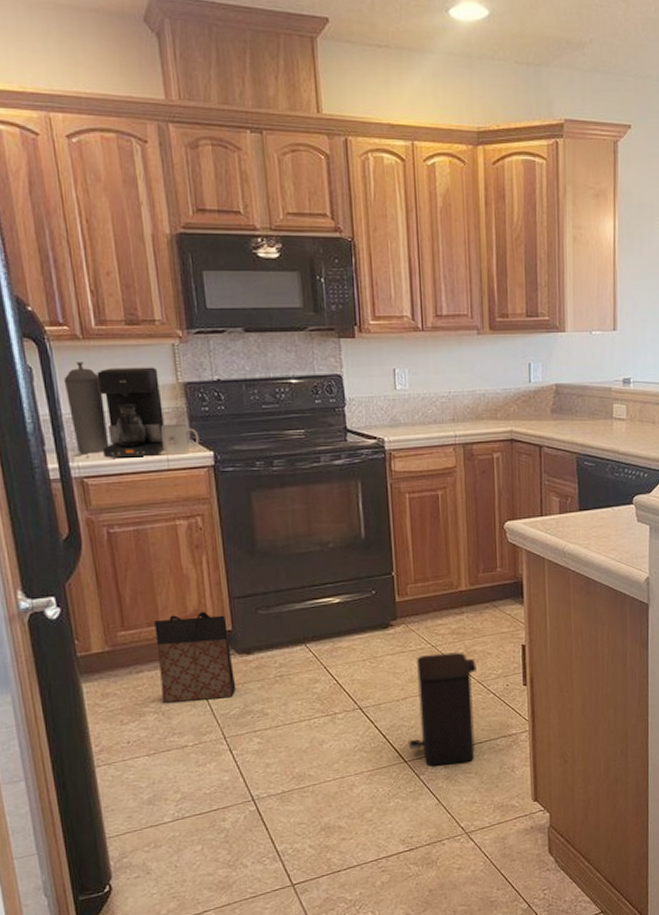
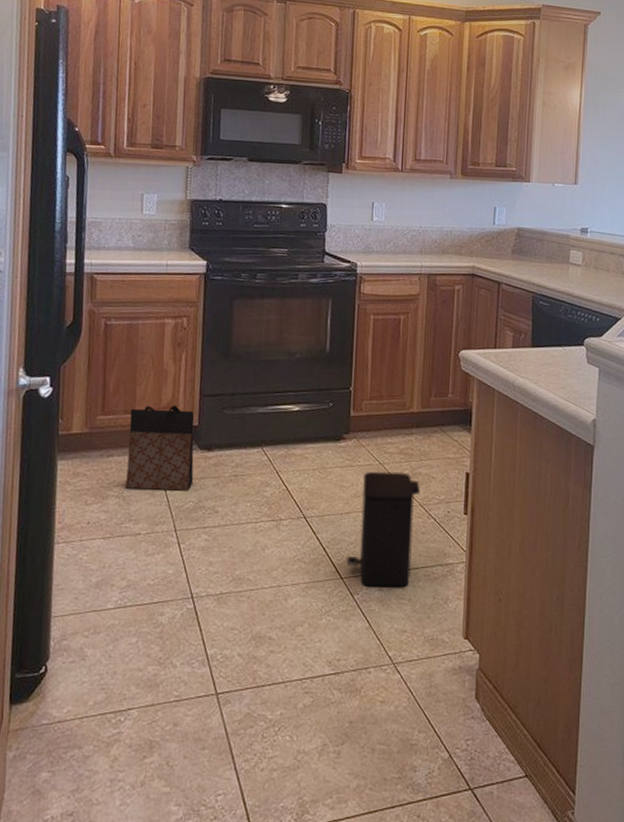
canister: present [63,362,109,455] -> none [92,176,123,255]
coffee maker: present [97,367,165,459] -> none [113,182,171,261]
mug: present [160,423,200,456] -> none [163,233,197,262]

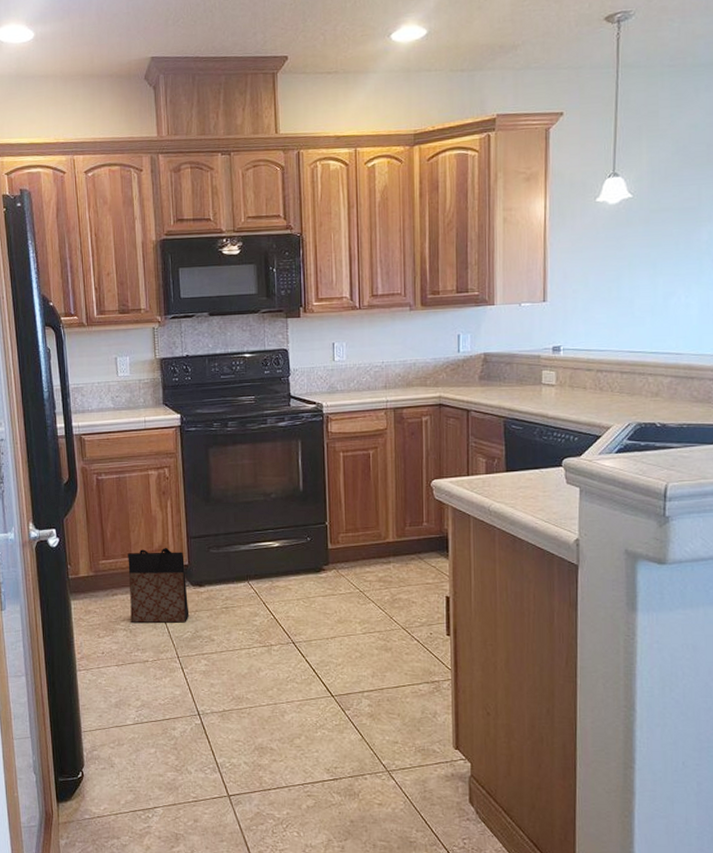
pedal bin: present [346,471,420,589] -> none [335,598,401,705]

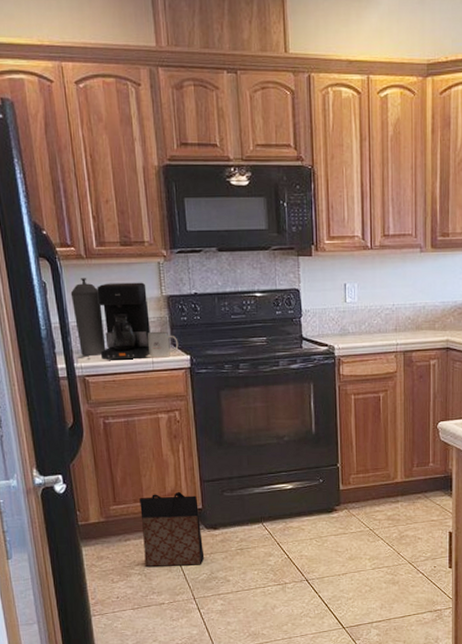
canister: none [72,344,102,417] -> present [70,278,106,357]
coffee maker: none [96,346,144,420] -> present [97,282,150,360]
mug: none [140,391,170,418] -> present [147,331,179,359]

